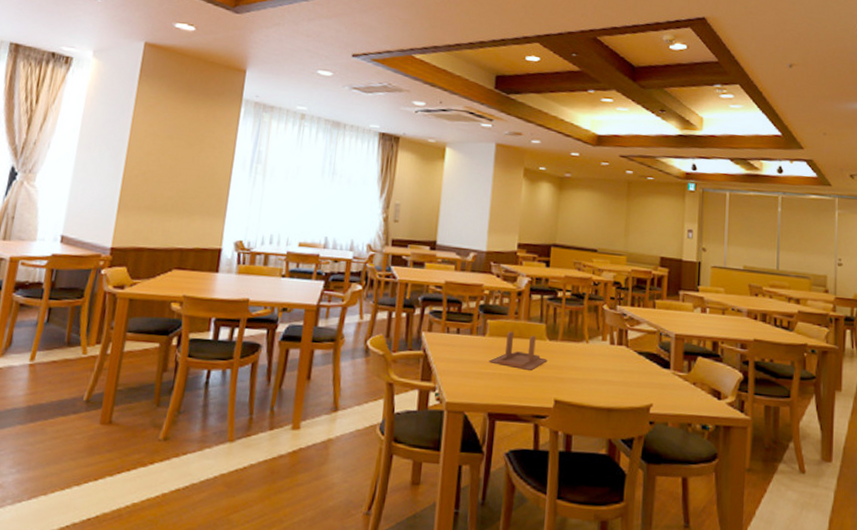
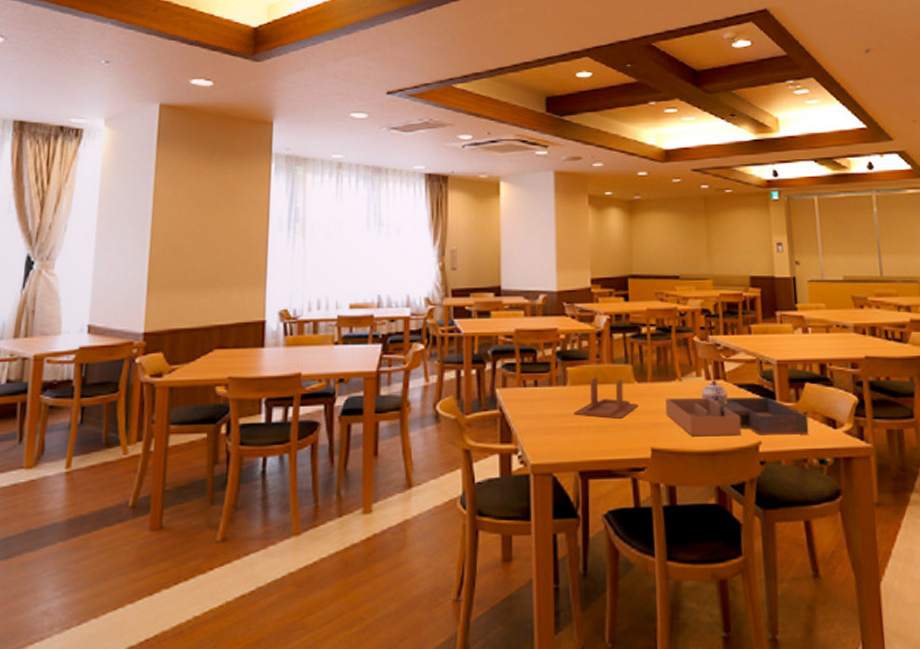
tray: none [571,356,697,402] -> present [666,397,809,436]
teapot: none [604,345,628,367] -> present [700,380,728,404]

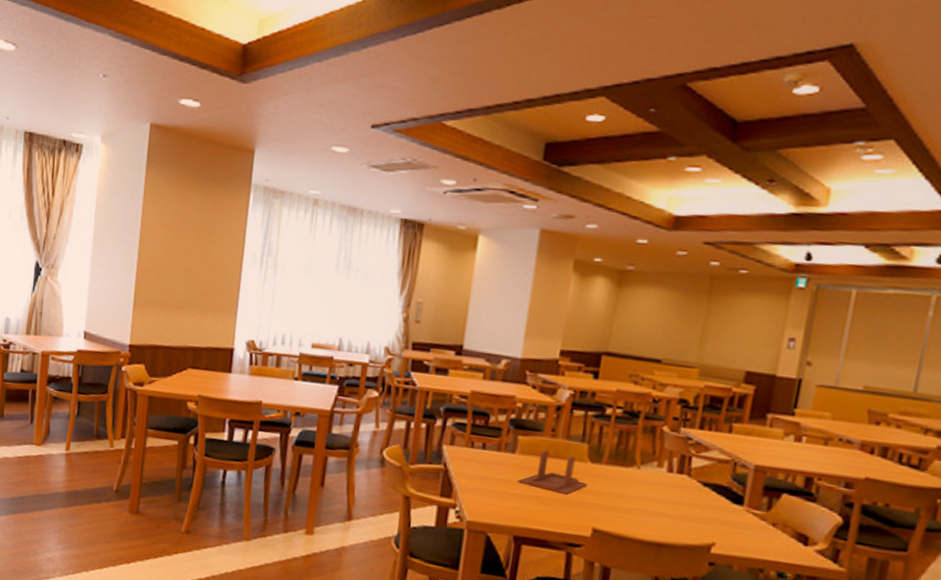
tray: present [666,397,809,436] -> none [615,482,777,546]
teapot: present [700,380,728,404] -> none [657,473,689,499]

